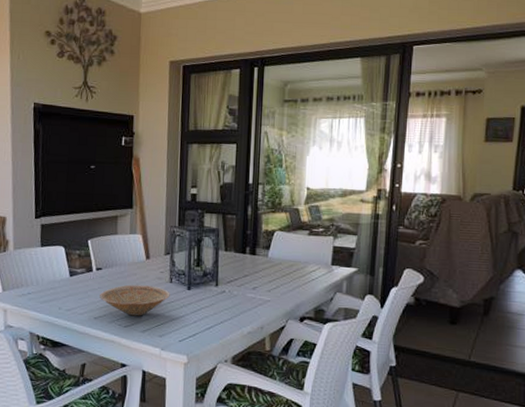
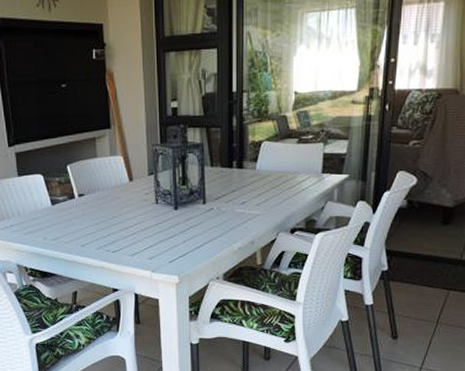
bowl: present [100,284,170,316] -> none [85,208,157,241]

